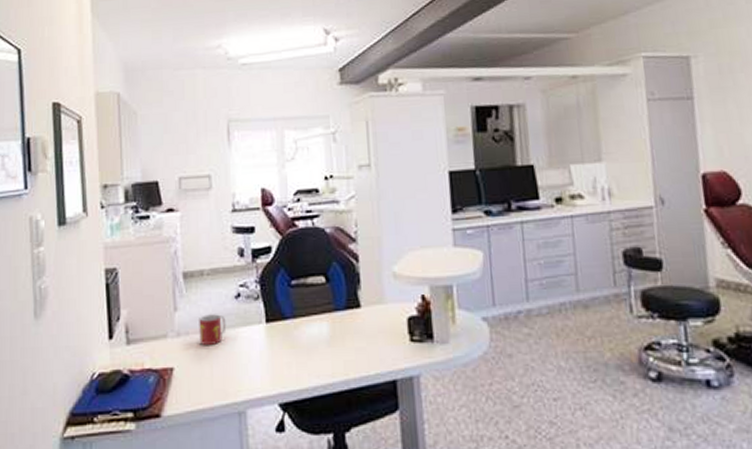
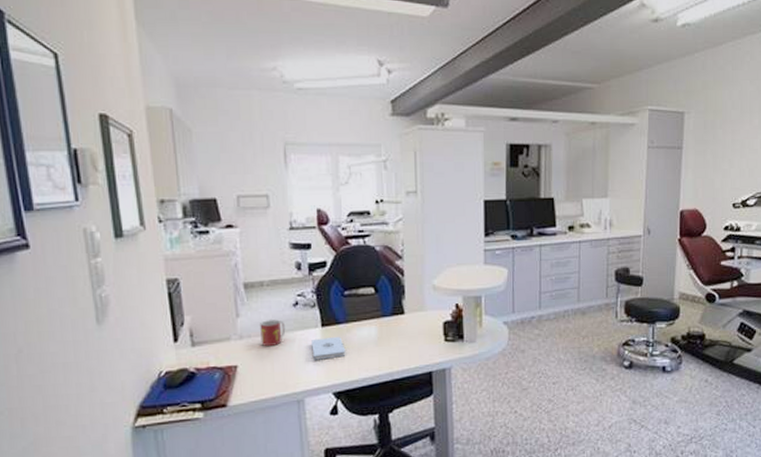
notepad: none [255,334,294,363] -> present [311,336,346,360]

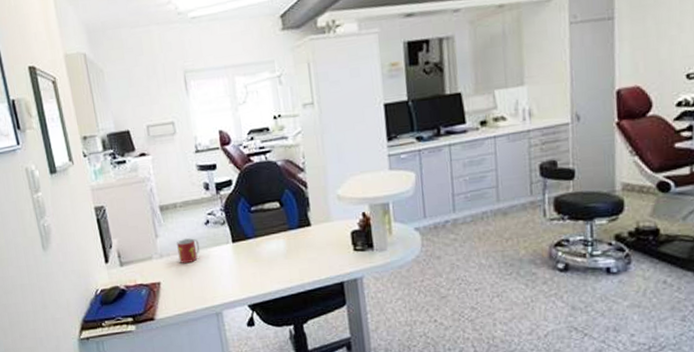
notepad: present [311,336,346,360] -> none [224,251,257,275]

